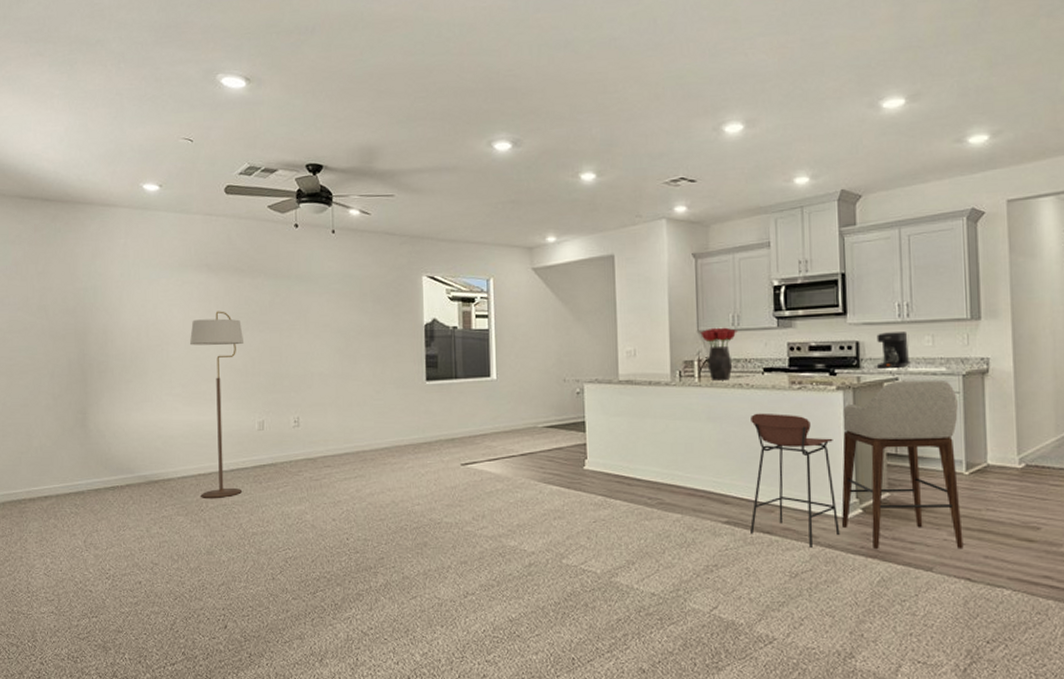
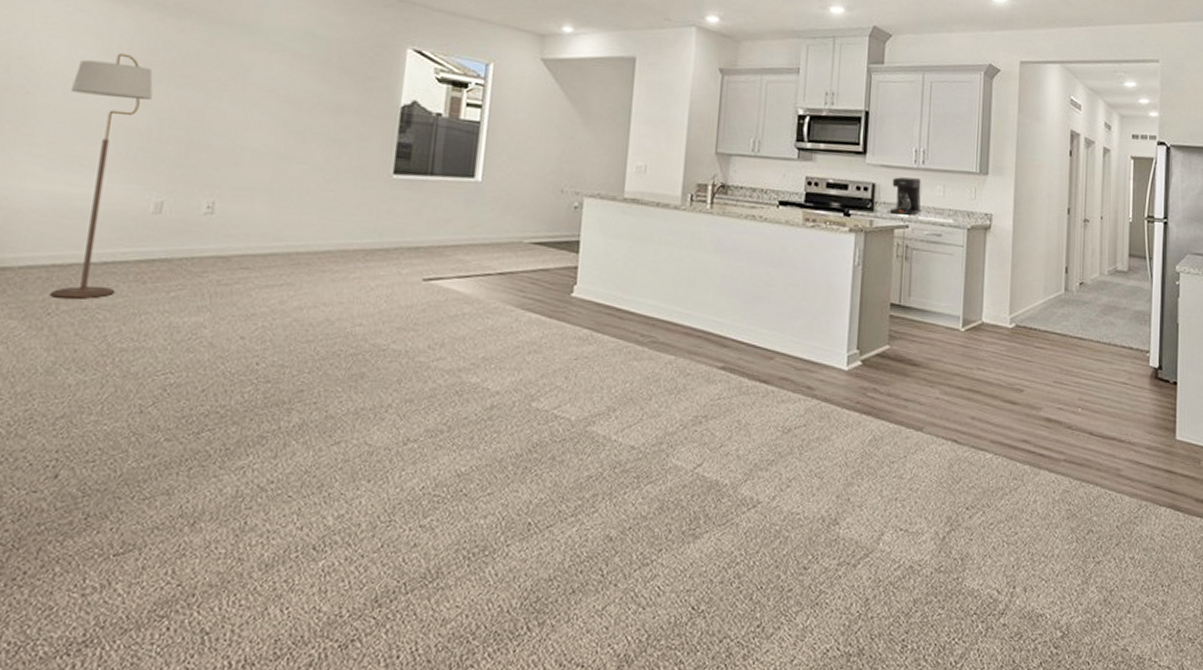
bouquet: present [700,327,737,382] -> none [718,151,757,211]
bar stool: present [749,413,840,548] -> none [745,249,841,401]
bar stool: present [841,379,964,550] -> none [841,228,961,409]

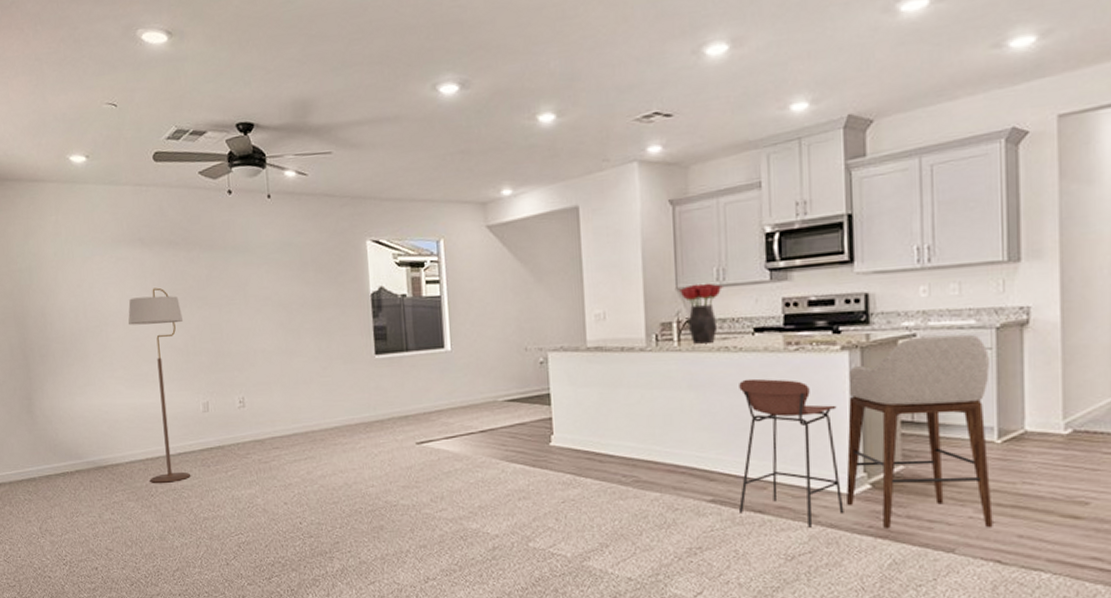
bouquet: none [718,151,757,211] -> present [679,283,723,345]
bar stool: none [745,249,841,401] -> present [738,378,844,528]
bar stool: none [841,228,961,409] -> present [846,334,993,530]
coffee maker: present [889,177,922,215] -> none [889,279,932,324]

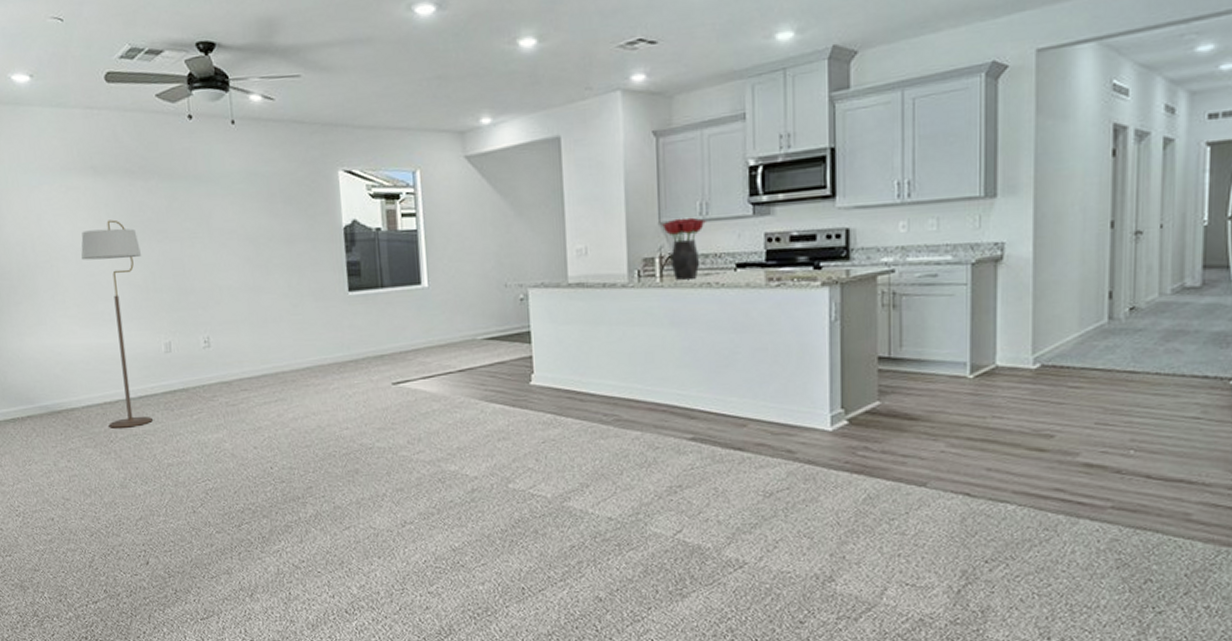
bar stool: present [738,378,844,528] -> none [718,315,821,464]
bar stool: present [846,334,993,530] -> none [824,270,964,465]

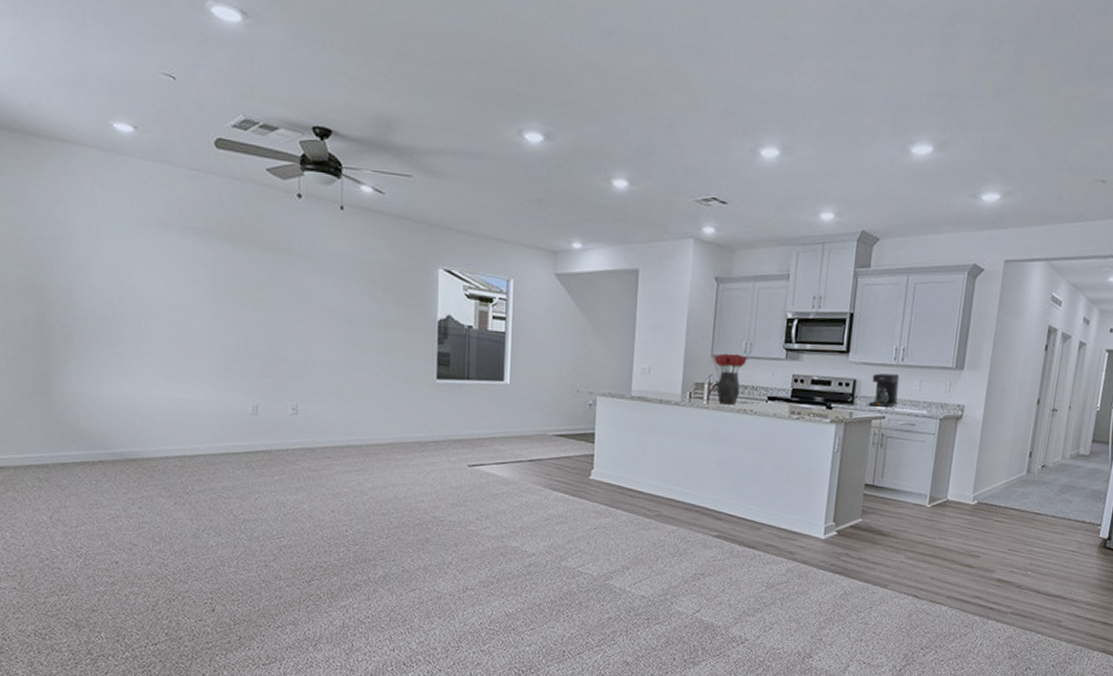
floor lamp: present [81,219,153,428] -> none [172,281,237,482]
coffee maker: none [869,215,910,259] -> present [868,373,900,407]

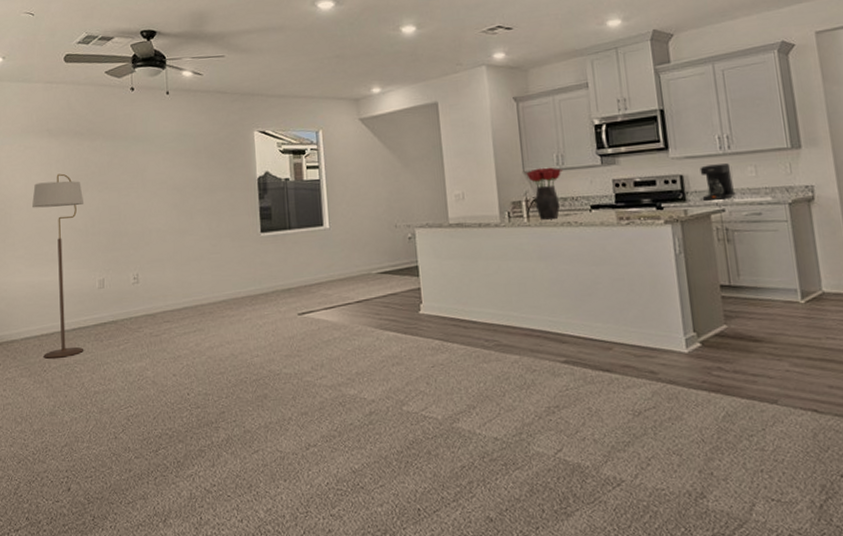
floor lamp: none [172,281,237,482] -> present [31,173,85,359]

